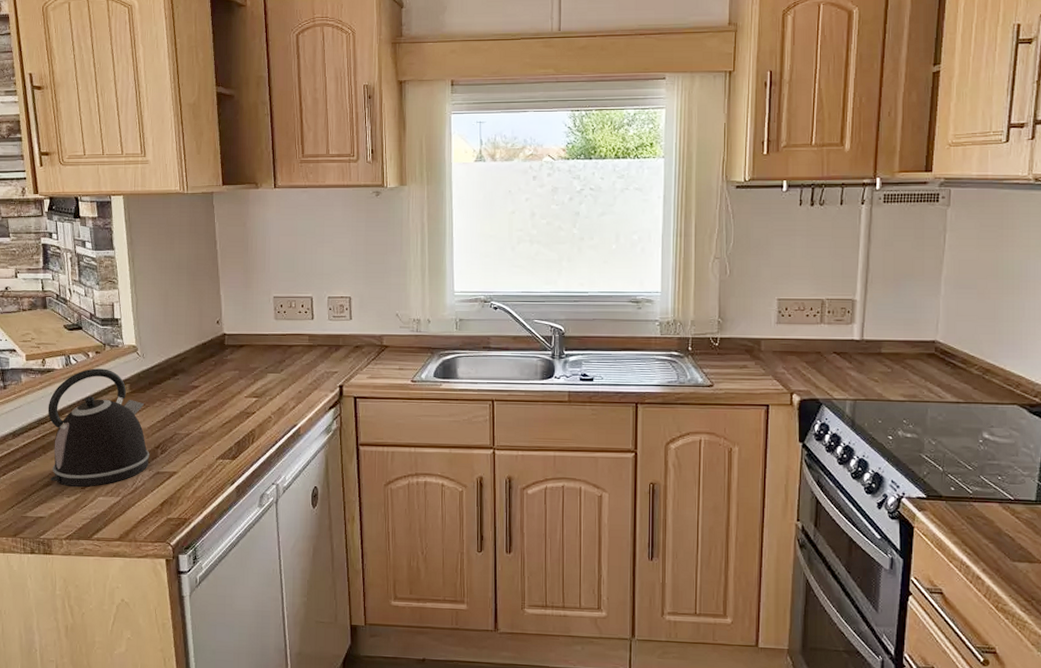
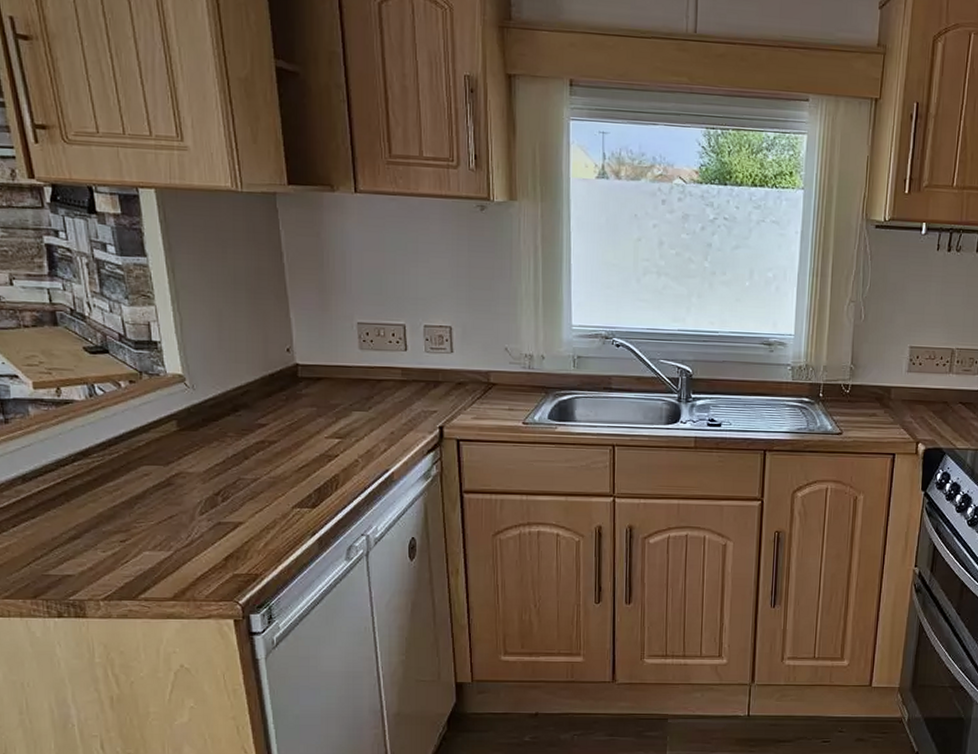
kettle: present [48,368,150,487] -> none [68,400,208,540]

